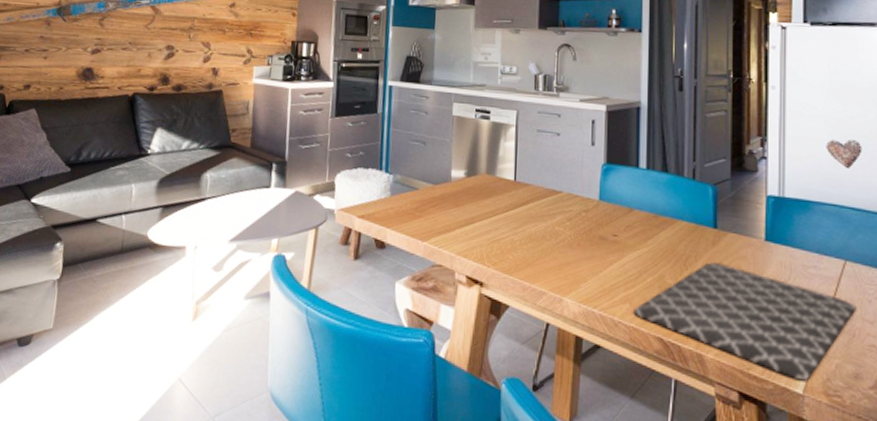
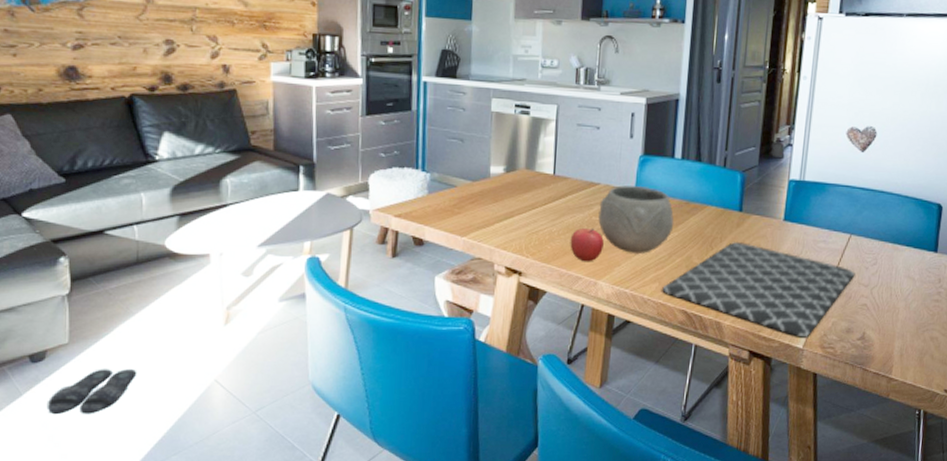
slippers: none [26,357,108,405] -> present [48,369,136,414]
fruit: none [532,238,568,276] -> present [570,228,604,262]
bowl: none [561,194,643,270] -> present [598,185,674,254]

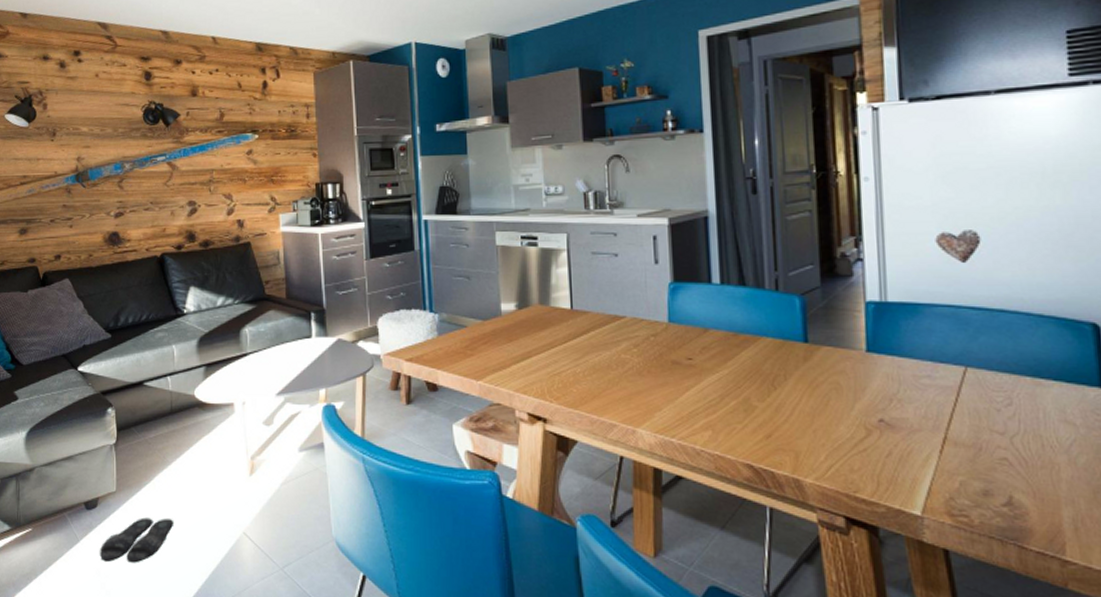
fruit: present [570,228,604,262] -> none [598,367,638,407]
bowl: present [598,185,674,254] -> none [628,318,722,396]
placemat: present [662,241,855,338] -> none [717,378,982,501]

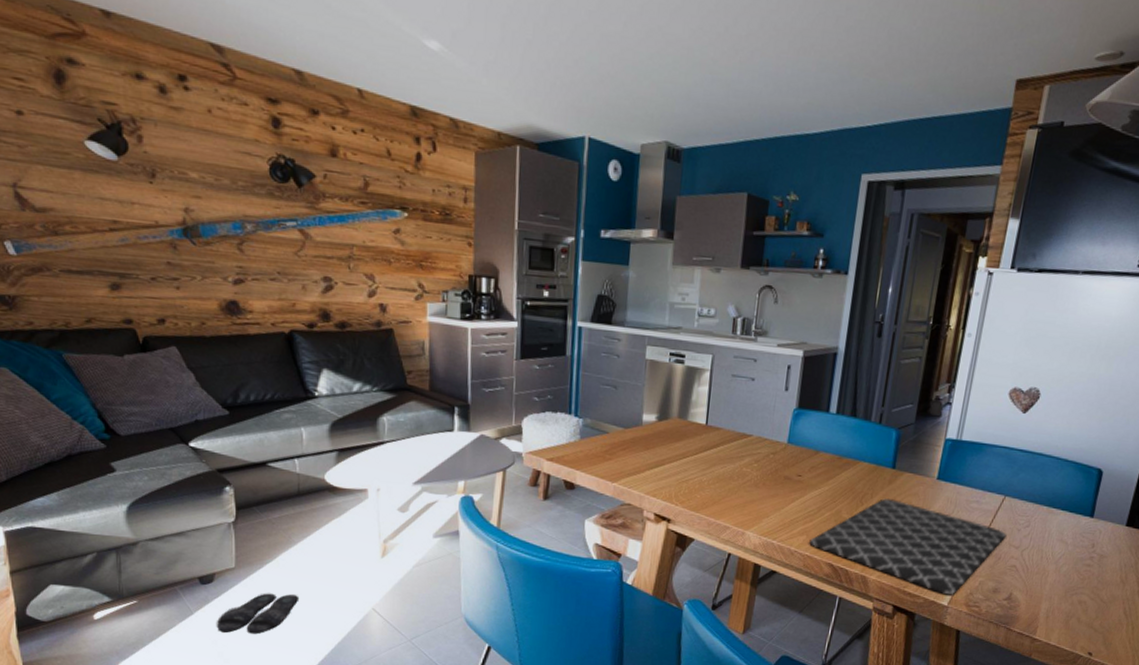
placemat: none [717,378,982,501] -> present [809,497,1007,595]

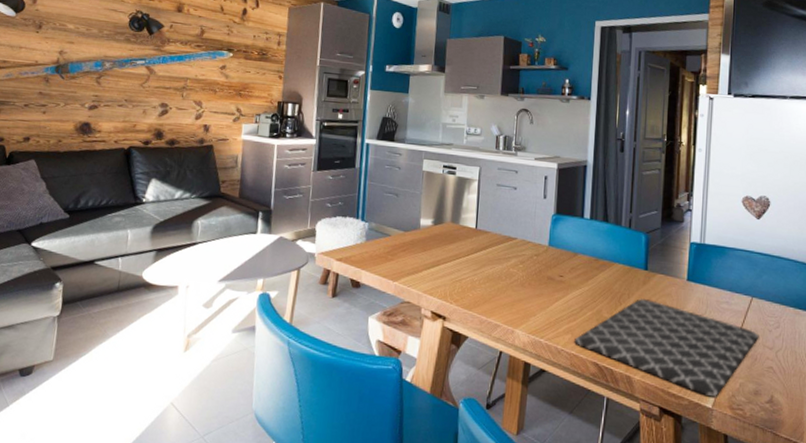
slippers: present [217,593,298,634] -> none [28,385,105,428]

